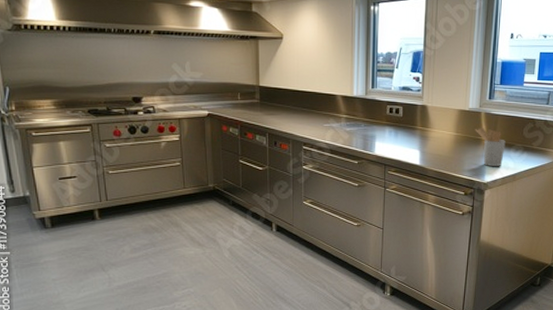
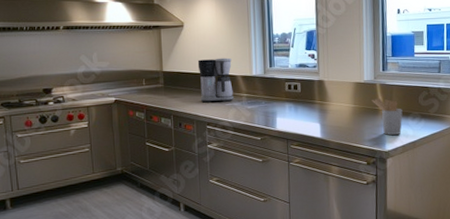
coffee maker: none [296,75,333,122] -> present [197,57,235,103]

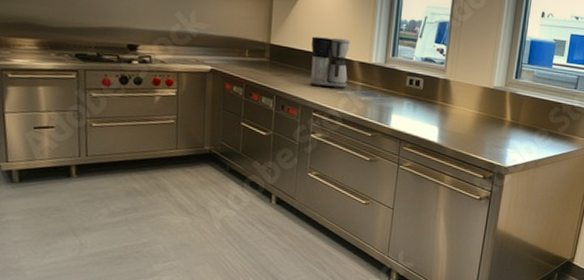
utensil holder: present [371,98,403,135] -> none [498,108,530,151]

